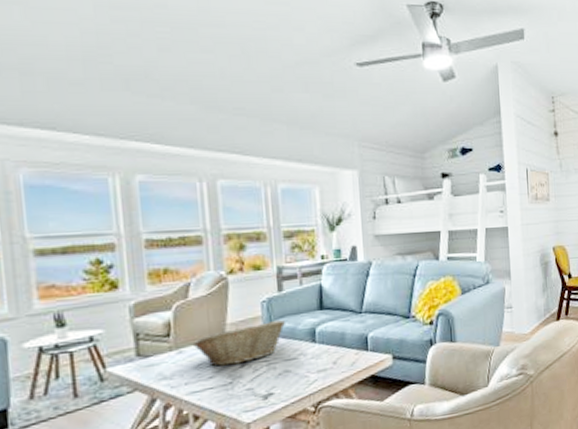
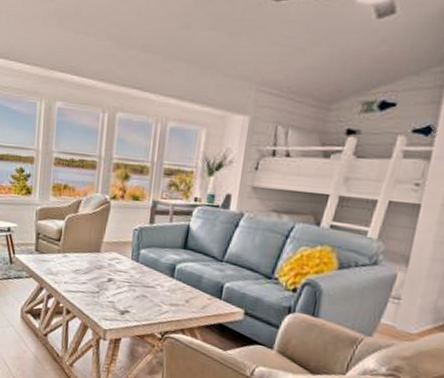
fruit basket: present [192,319,285,366] -> none [75,246,150,279]

